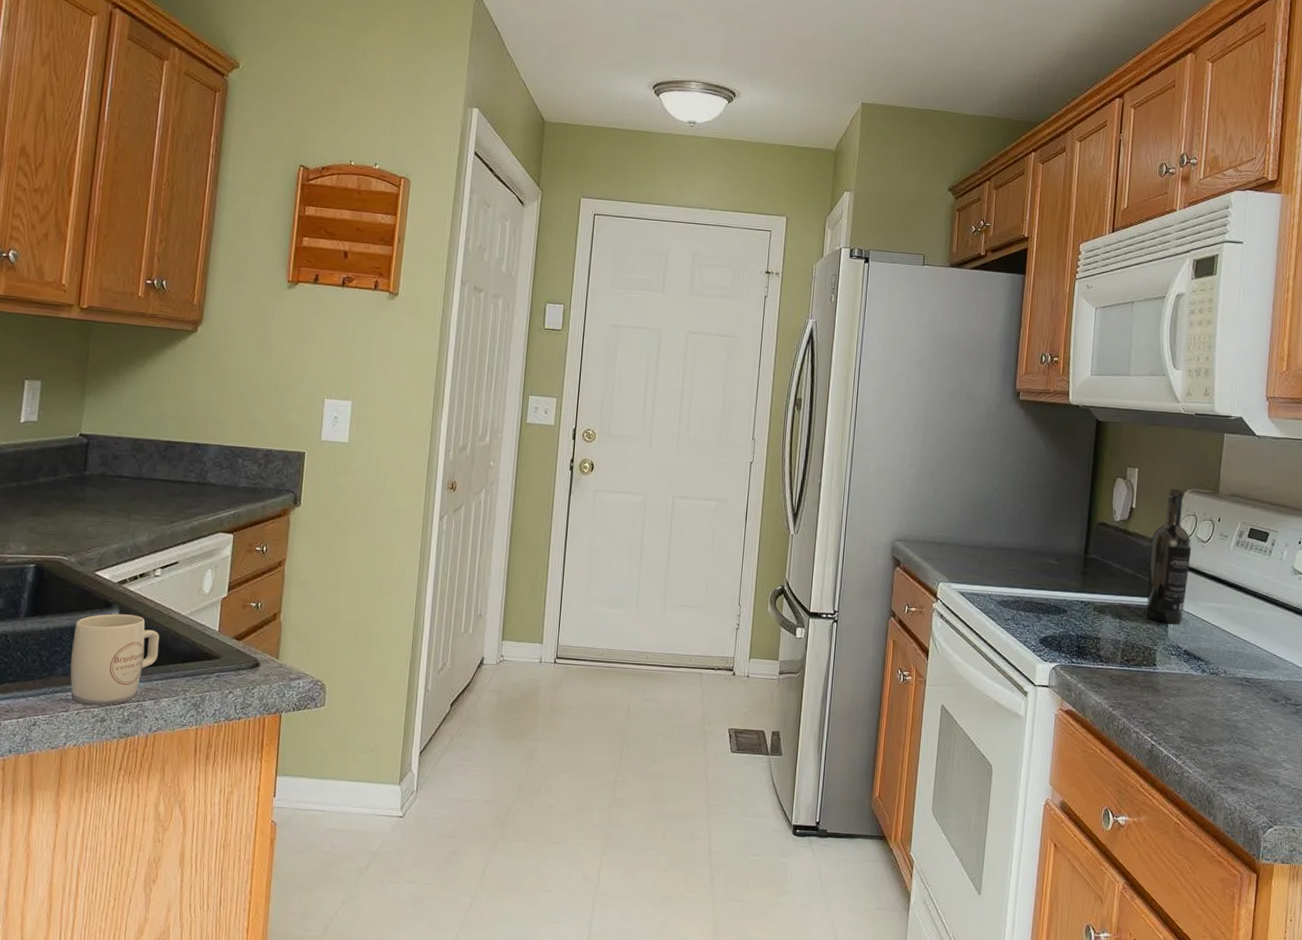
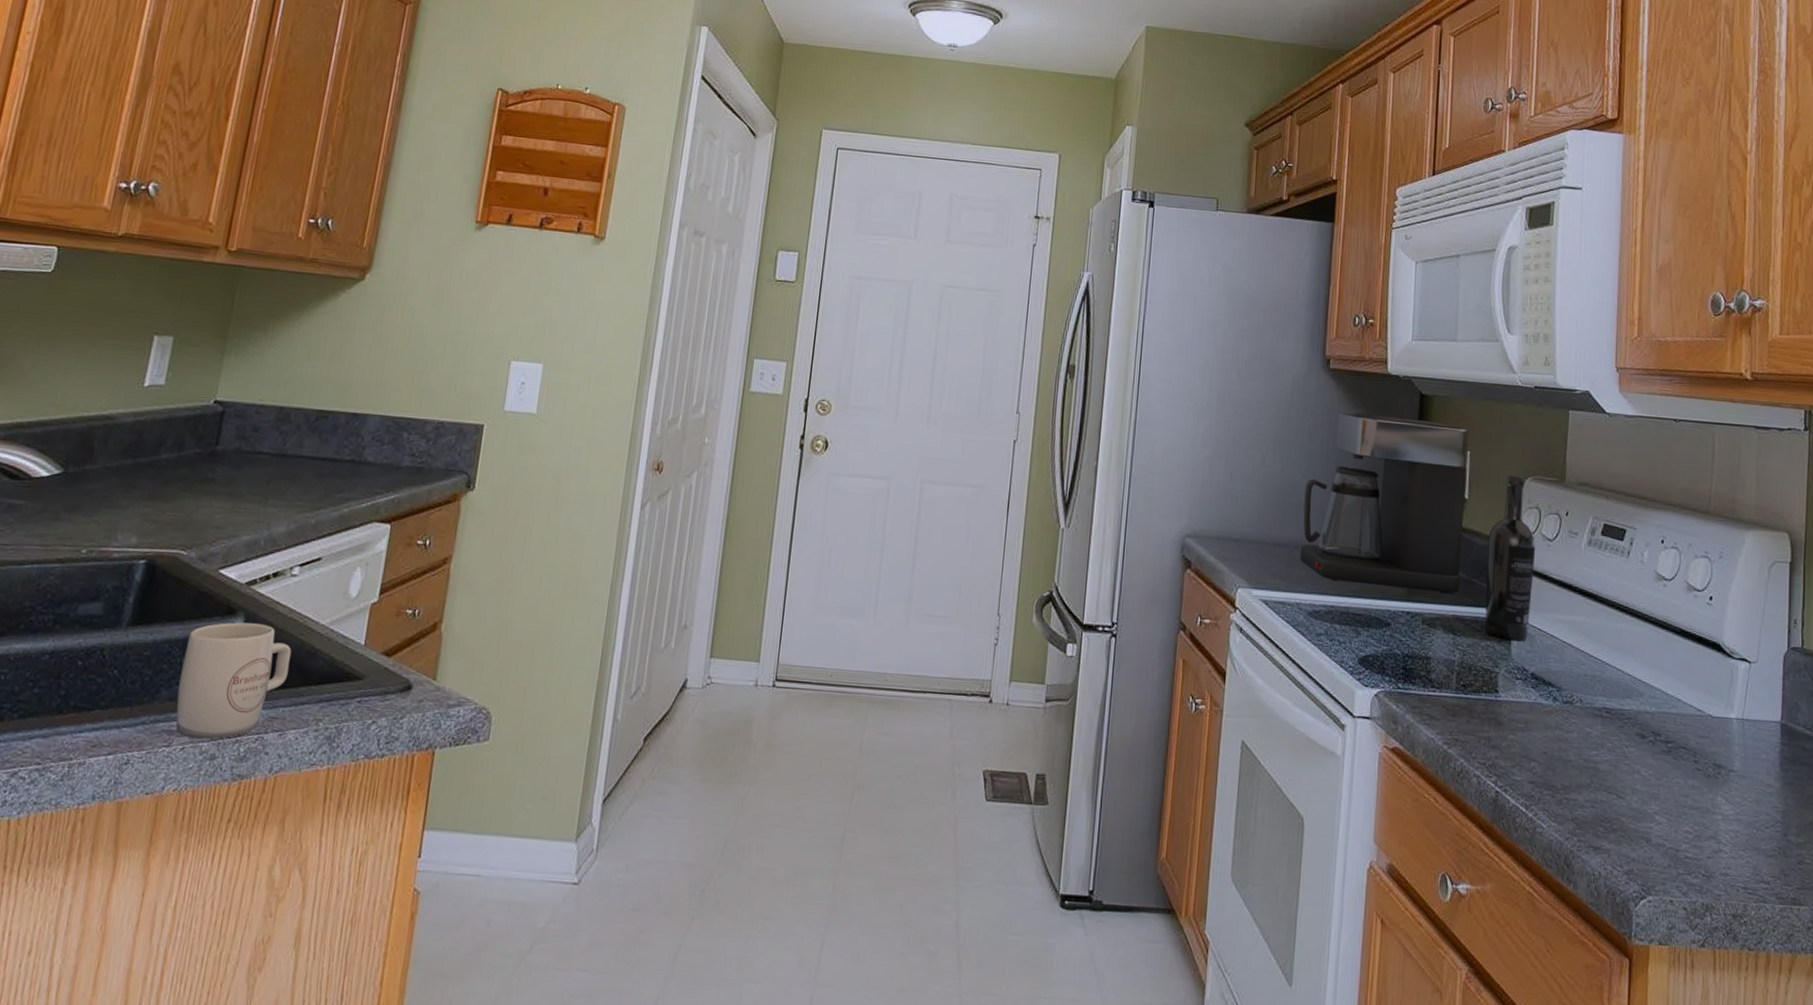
coffee maker: none [991,436,1138,586] -> present [1299,412,1470,594]

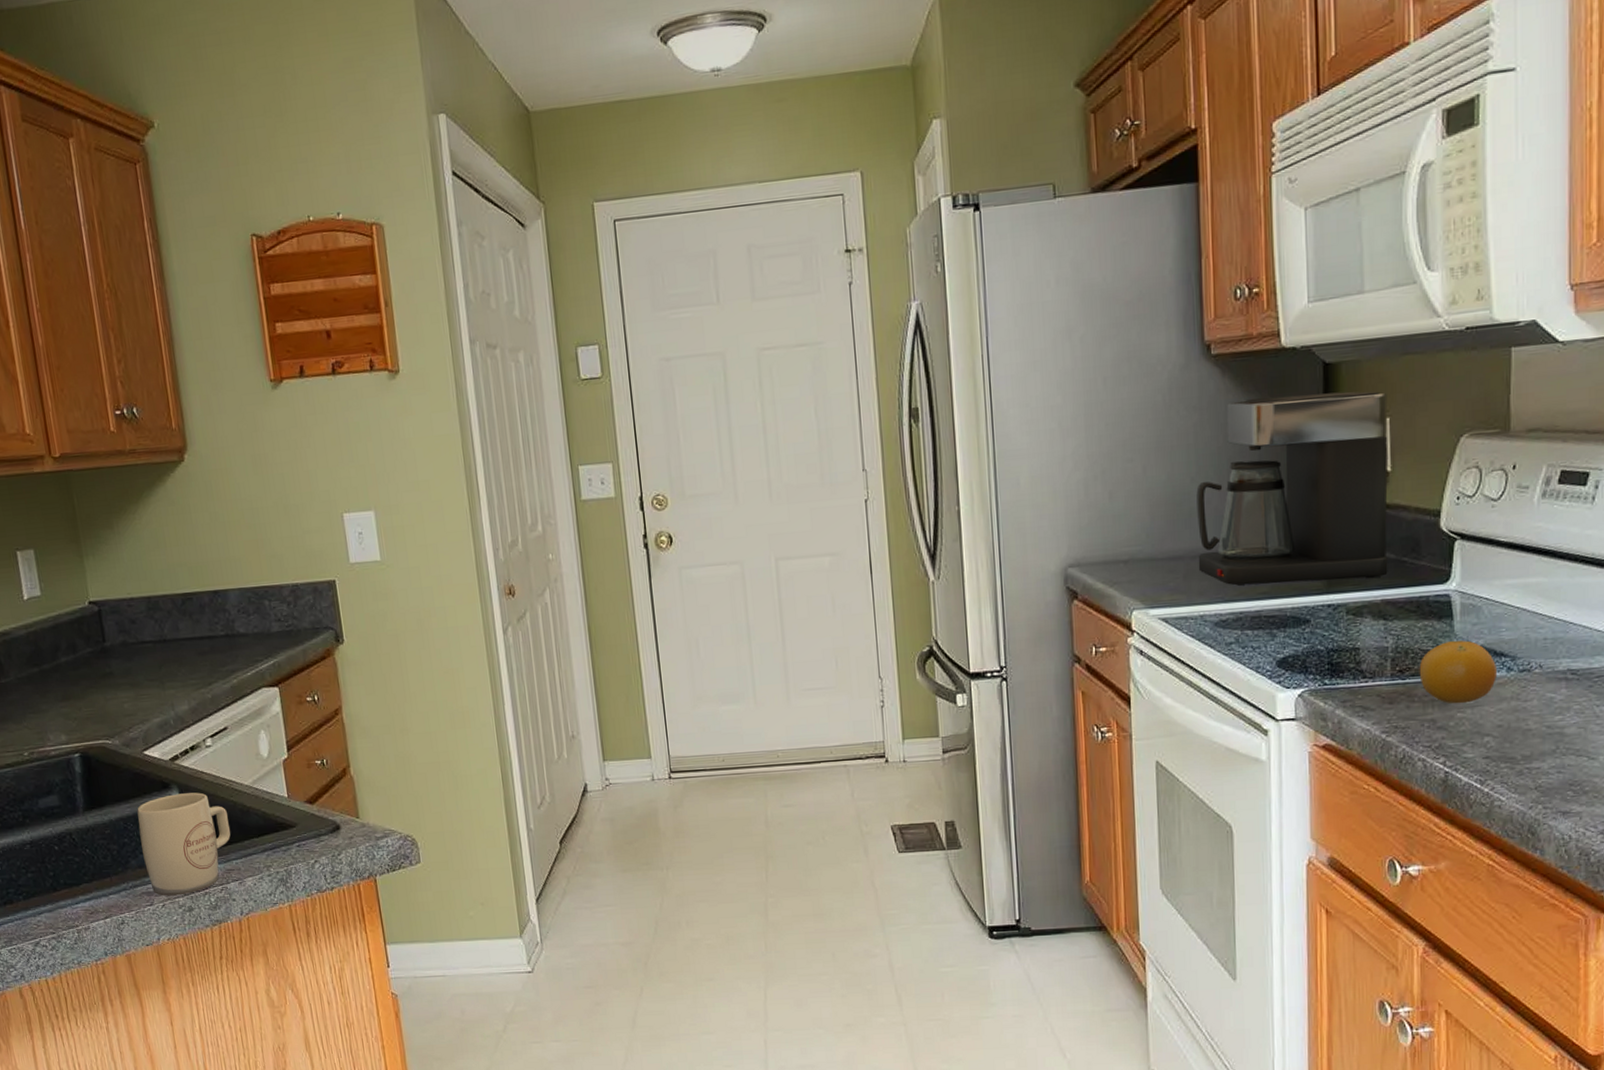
fruit: none [1479,663,1546,727] -> present [1419,640,1498,704]
wine bottle: present [1485,474,1536,642] -> none [1417,434,1478,617]

